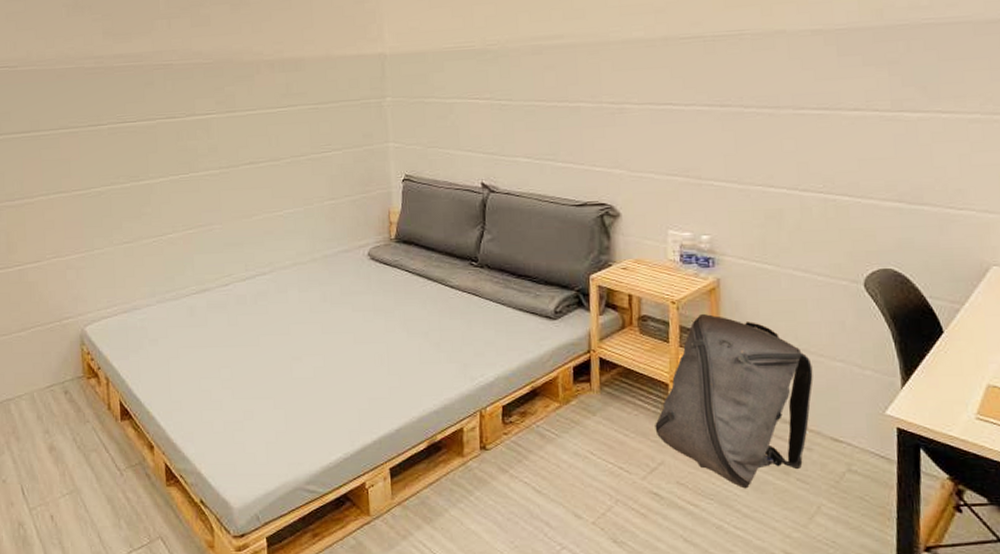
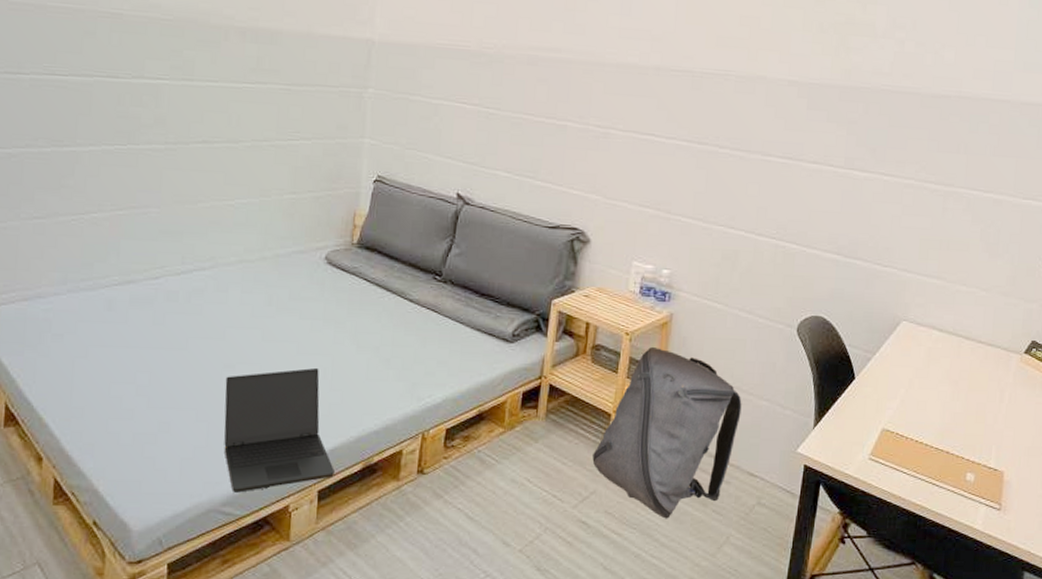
laptop: none [295,354,402,472] -> present [224,367,334,493]

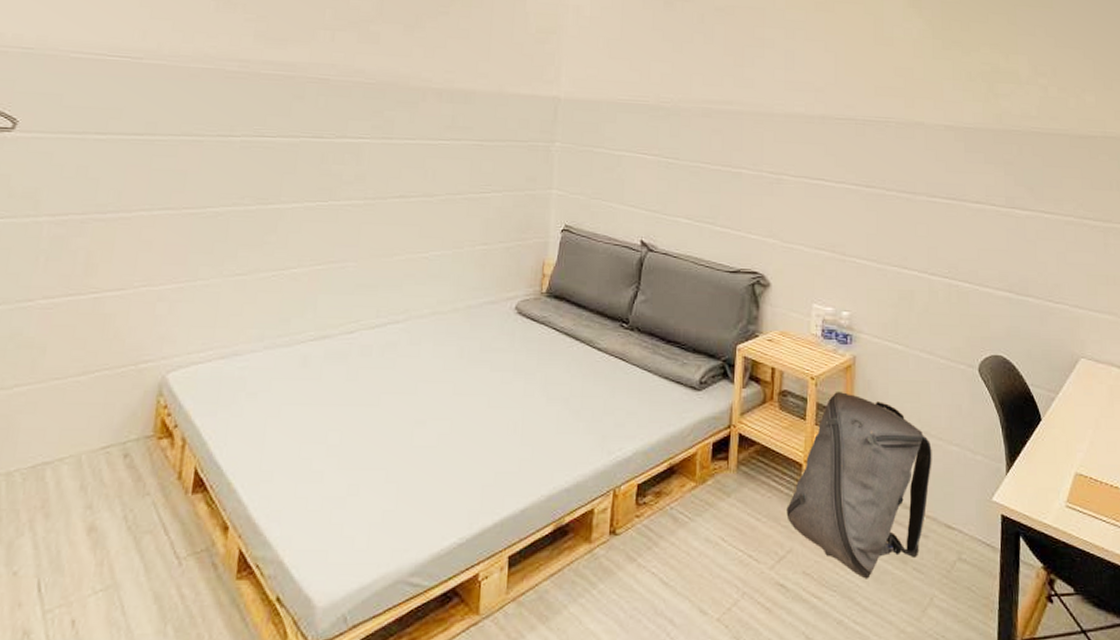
laptop: present [224,367,334,493] -> none [413,421,525,561]

